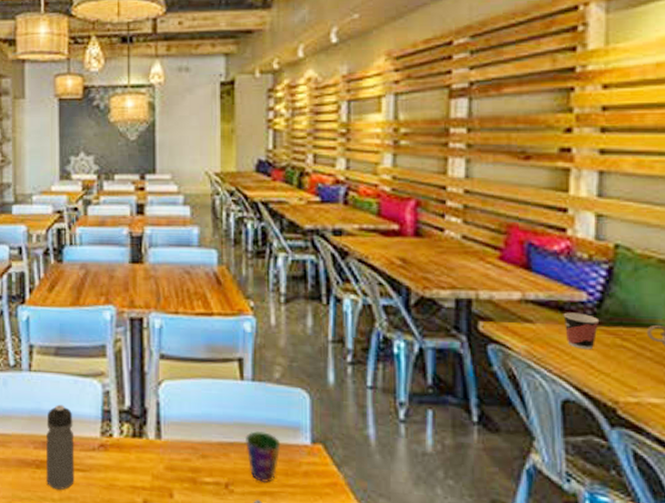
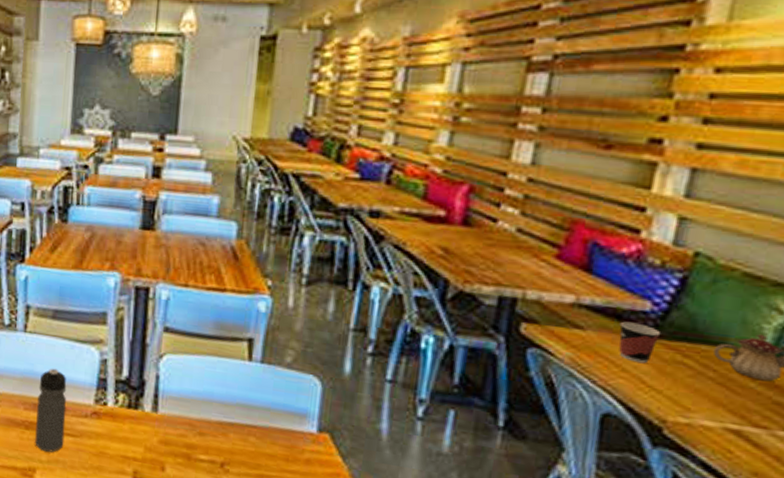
cup: present [244,431,281,484] -> none [246,414,285,467]

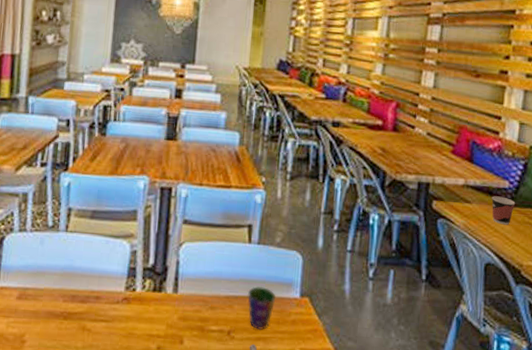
water bottle: present [35,368,67,453] -> none [72,262,102,338]
cup: none [246,414,285,467] -> present [247,286,276,331]

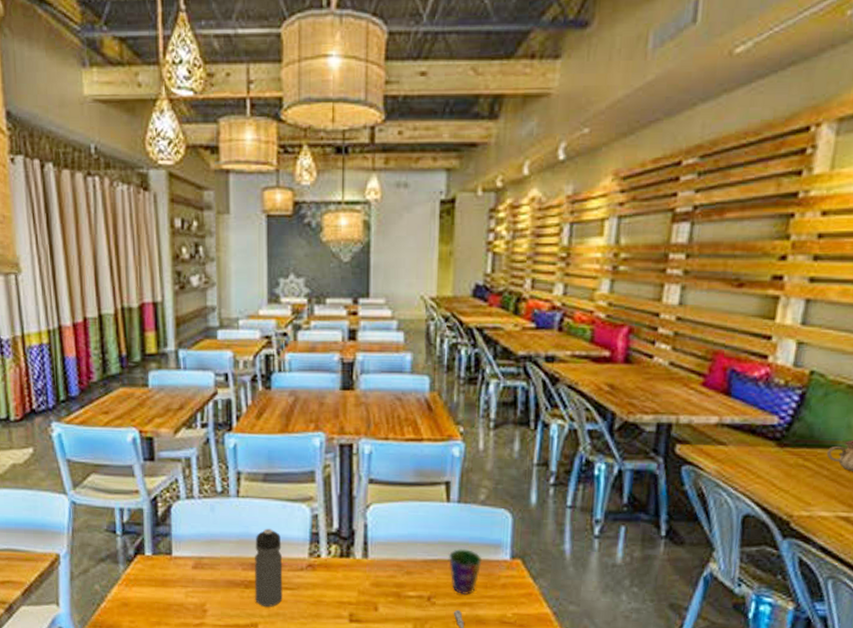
water bottle: none [72,262,102,338] -> present [255,528,283,607]
cup: present [491,196,516,225] -> none [754,435,787,470]

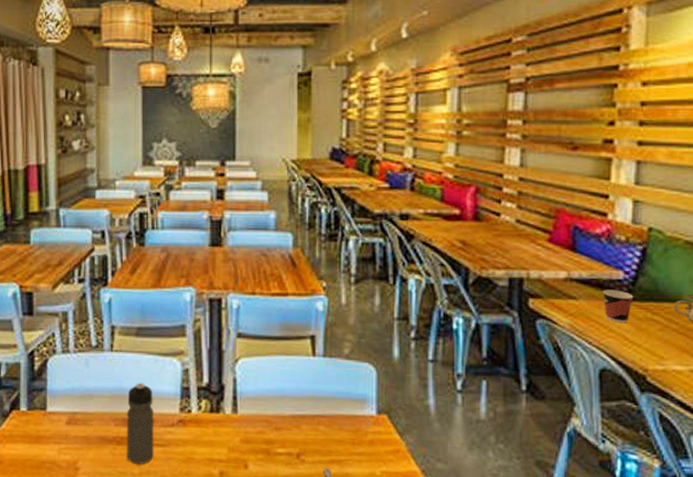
cup: present [448,549,482,596] -> none [315,404,349,453]
cup: none [754,435,787,470] -> present [602,289,634,323]

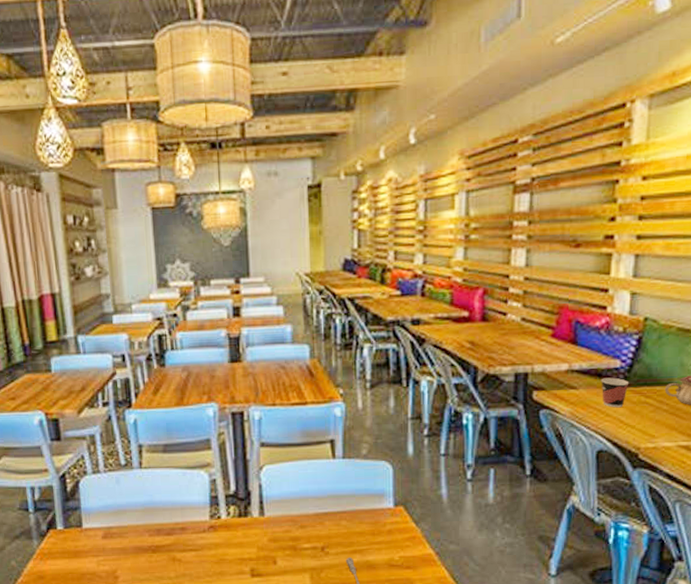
water bottle: present [127,383,154,464] -> none [159,495,188,568]

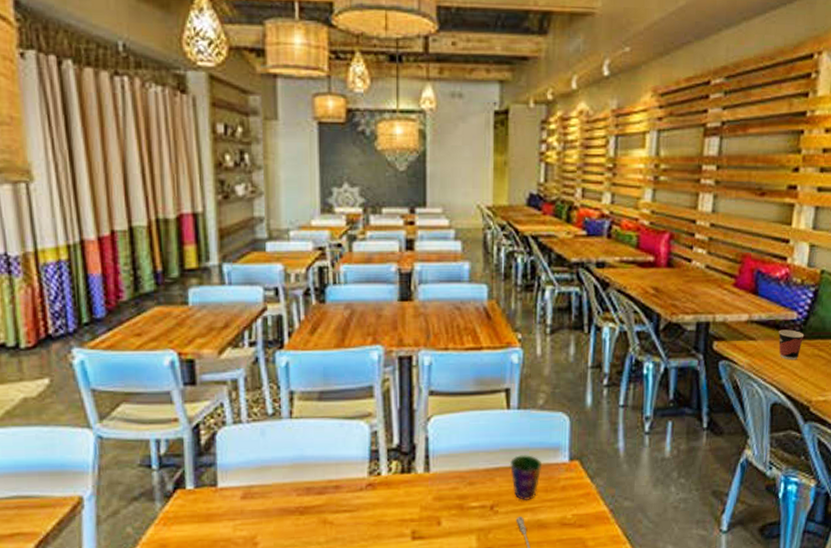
cup: none [337,501,369,544] -> present [509,455,542,501]

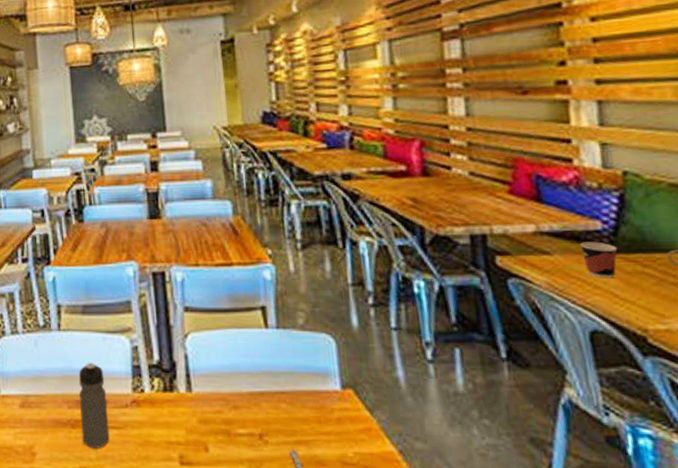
water bottle: none [310,449,341,532] -> present [78,362,110,448]
cup: present [509,455,542,501] -> none [274,379,312,432]

